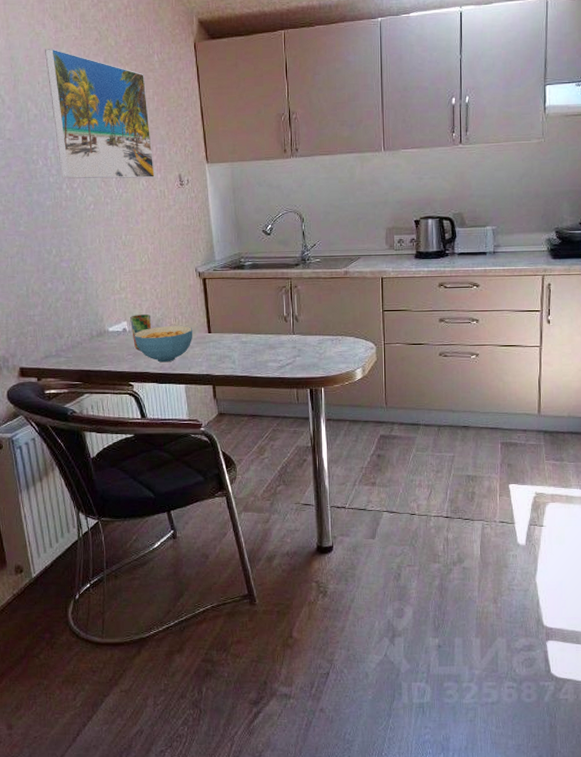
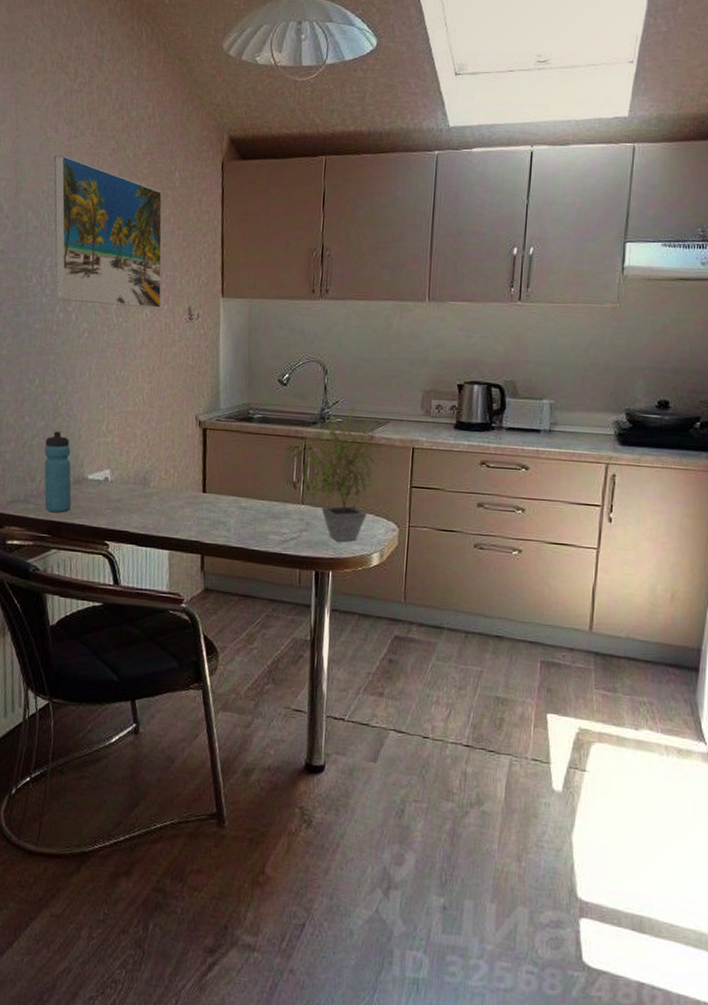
water bottle: none [67,293,97,363] -> present [44,431,72,513]
cup: present [129,314,152,351] -> none [113,463,139,505]
cereal bowl: present [134,325,193,363] -> none [116,479,186,522]
potted plant: none [270,248,363,363] -> present [281,407,390,542]

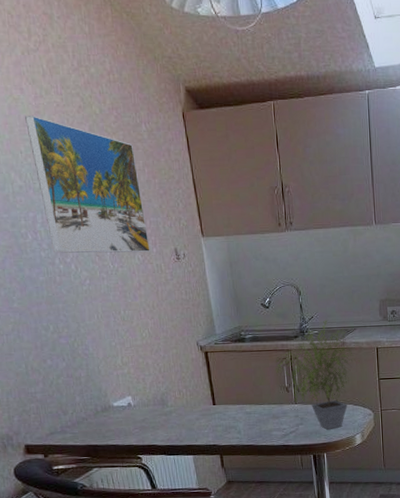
water bottle: present [44,431,72,513] -> none [69,370,103,438]

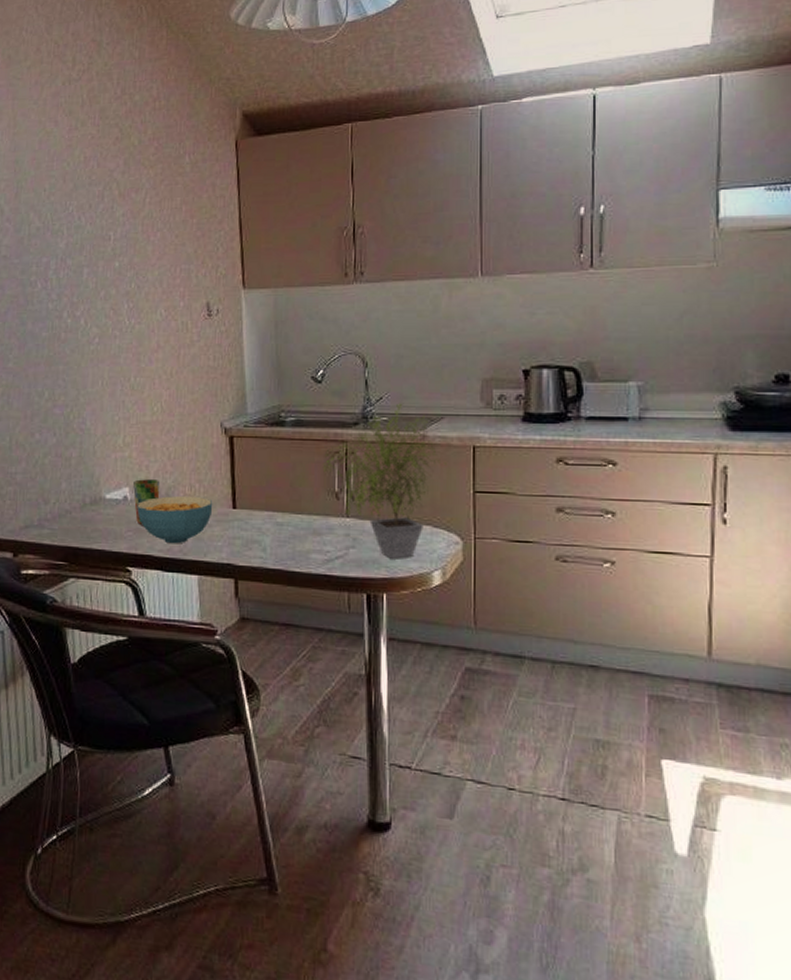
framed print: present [25,114,150,253] -> none [55,148,177,307]
cup: none [133,388,157,424] -> present [132,479,160,526]
cereal bowl: none [139,398,198,435] -> present [137,495,213,544]

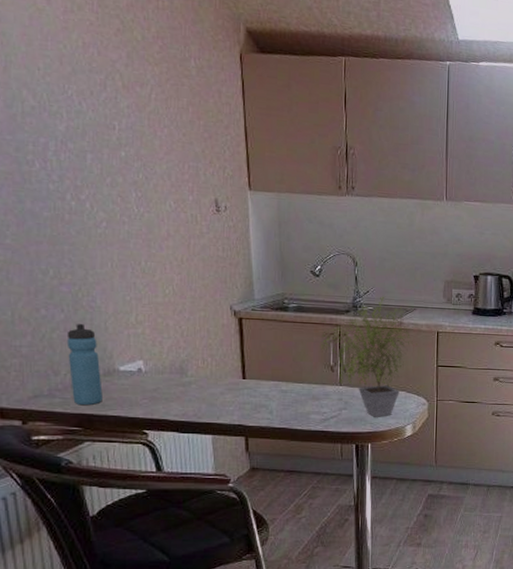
water bottle: none [57,448,89,538] -> present [66,324,103,406]
cup: present [132,479,160,526] -> none [146,353,174,395]
cereal bowl: present [137,495,213,544] -> none [151,368,225,409]

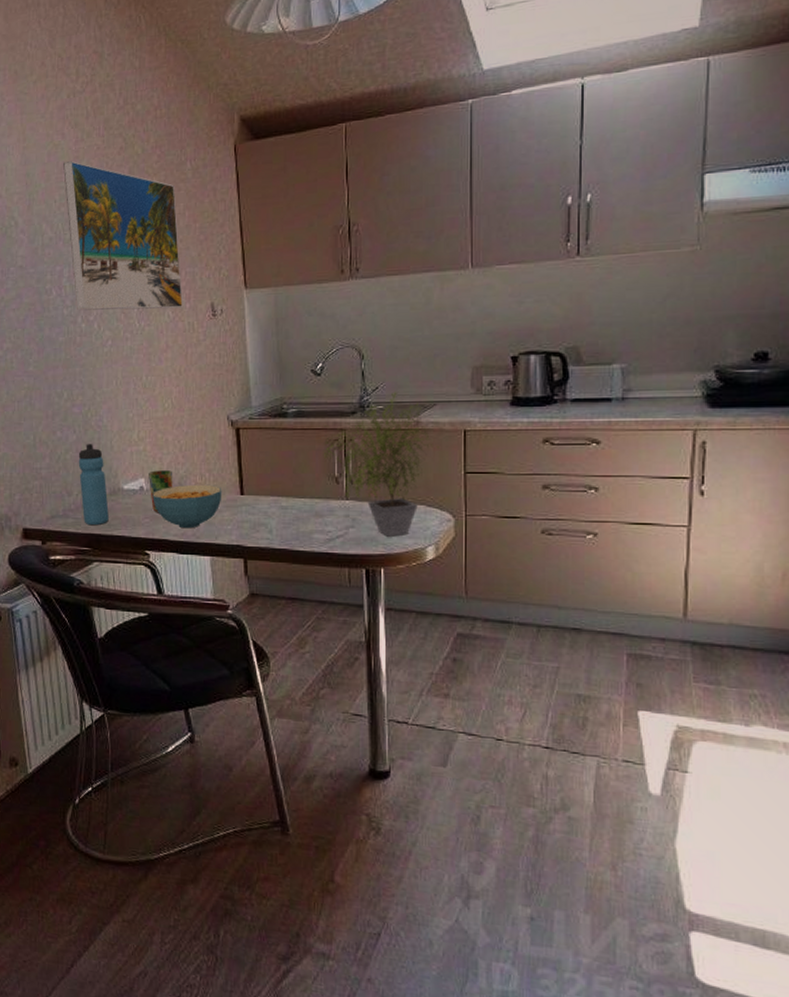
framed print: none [49,29,185,200] -> present [63,160,183,311]
cup: none [146,353,174,395] -> present [147,470,173,513]
cereal bowl: none [151,368,225,409] -> present [152,484,222,529]

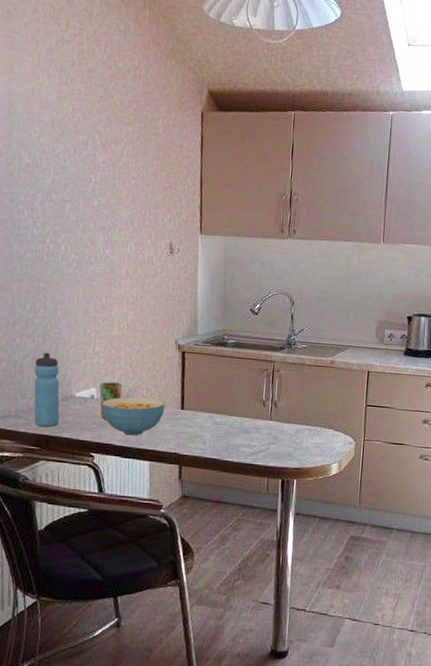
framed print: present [63,160,183,311] -> none [45,99,147,243]
potted plant: present [319,392,439,537] -> none [252,334,348,454]

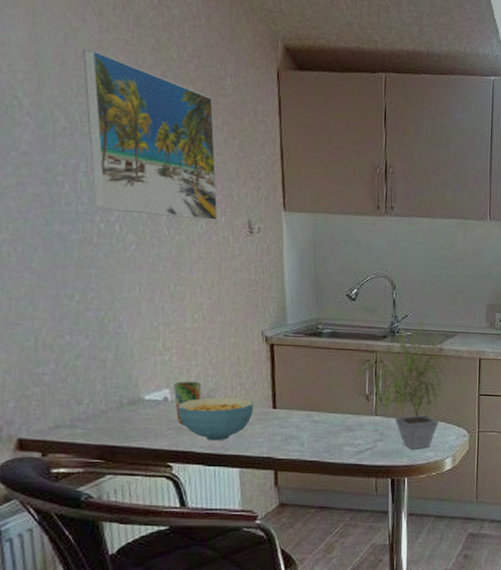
water bottle: present [34,353,60,427] -> none [90,351,126,437]
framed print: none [45,99,147,243] -> present [83,49,218,222]
potted plant: none [252,334,348,454] -> present [352,321,458,450]

